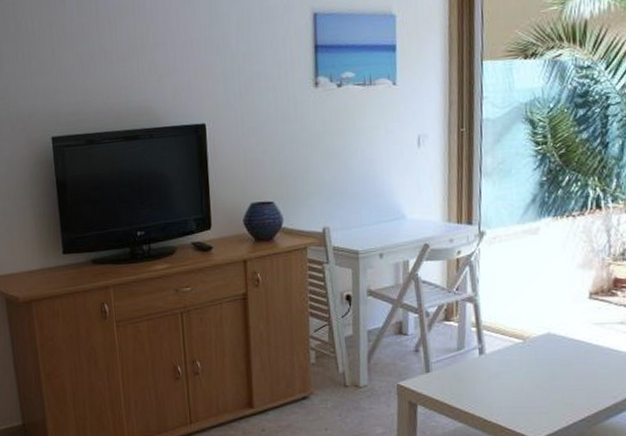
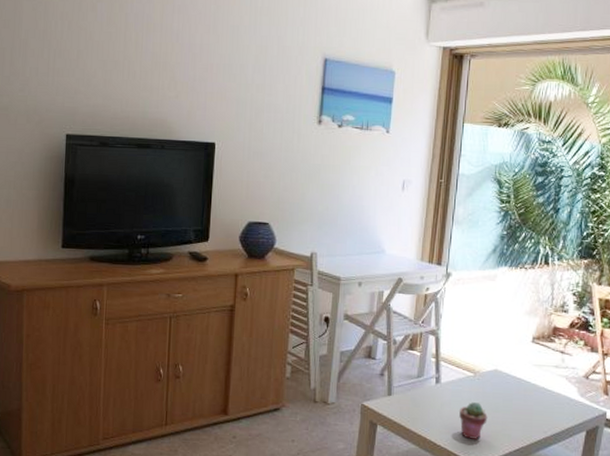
potted succulent: none [510,371,544,412] -> present [459,402,488,439]

